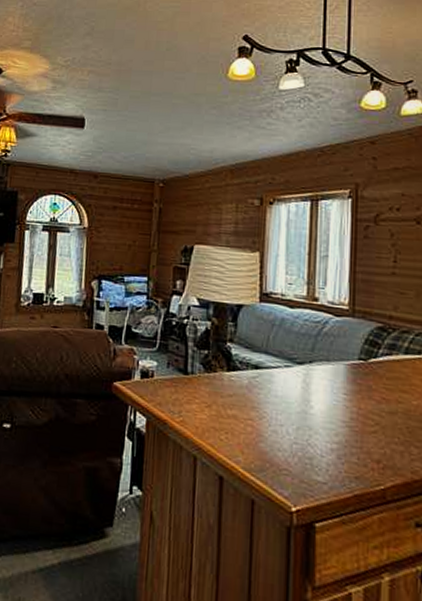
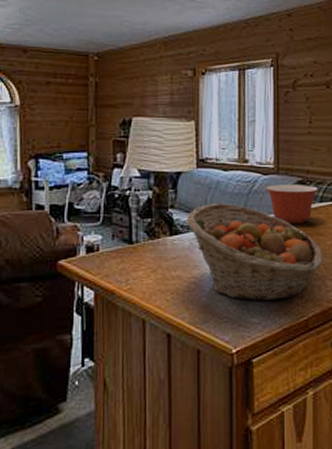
fruit basket: none [246,341,406,461] -> present [186,202,323,301]
mixing bowl: none [337,328,403,377] -> present [265,185,318,224]

